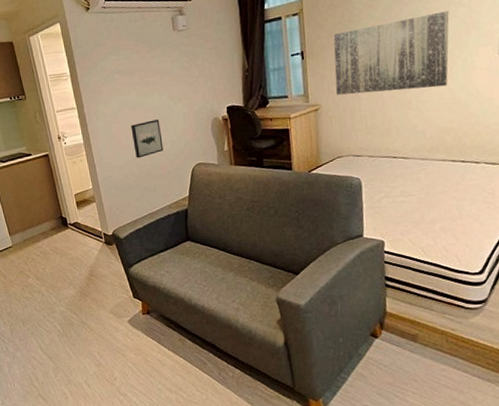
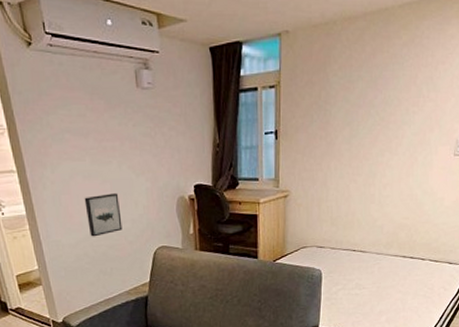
wall art: present [333,11,449,95] -> none [306,104,417,183]

